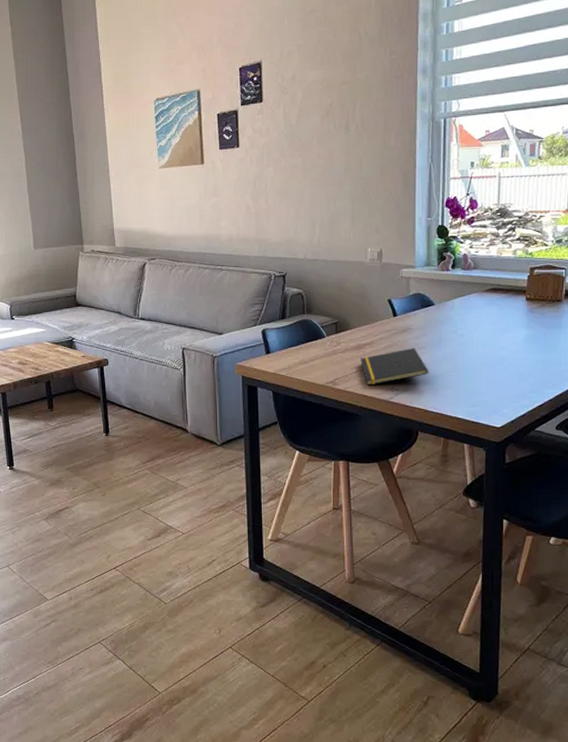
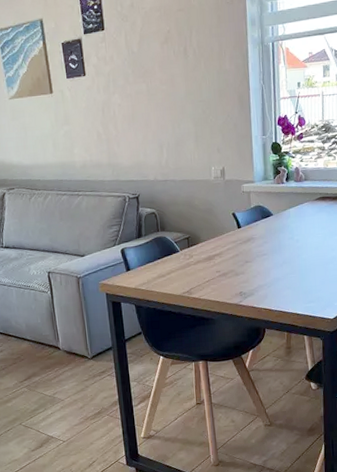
notepad: present [360,348,429,386] -> none [211,255,272,292]

